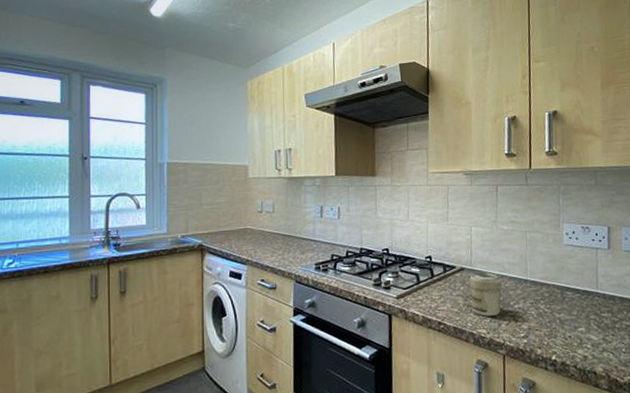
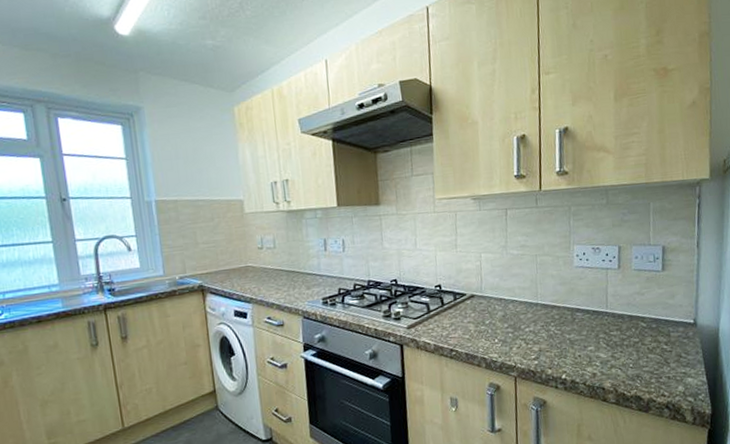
jar: present [469,272,502,316] -> none [480,298,513,341]

